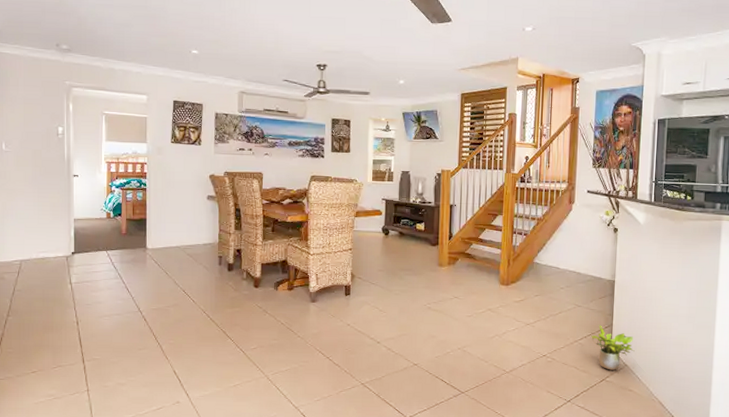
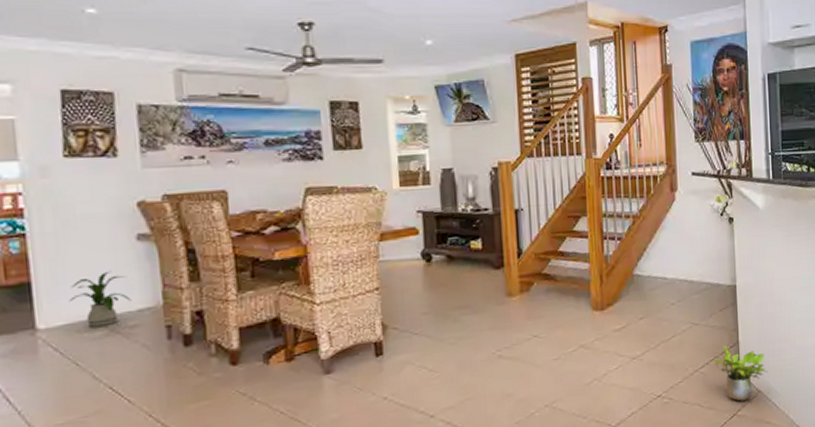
house plant: none [166,217,201,251] -> present [68,270,132,327]

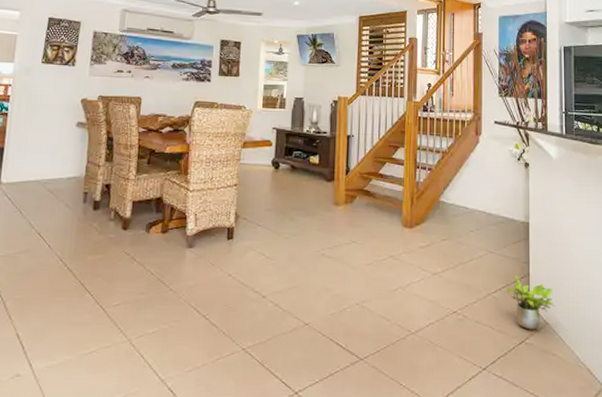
house plant: present [68,270,132,327] -> none [25,146,65,186]

